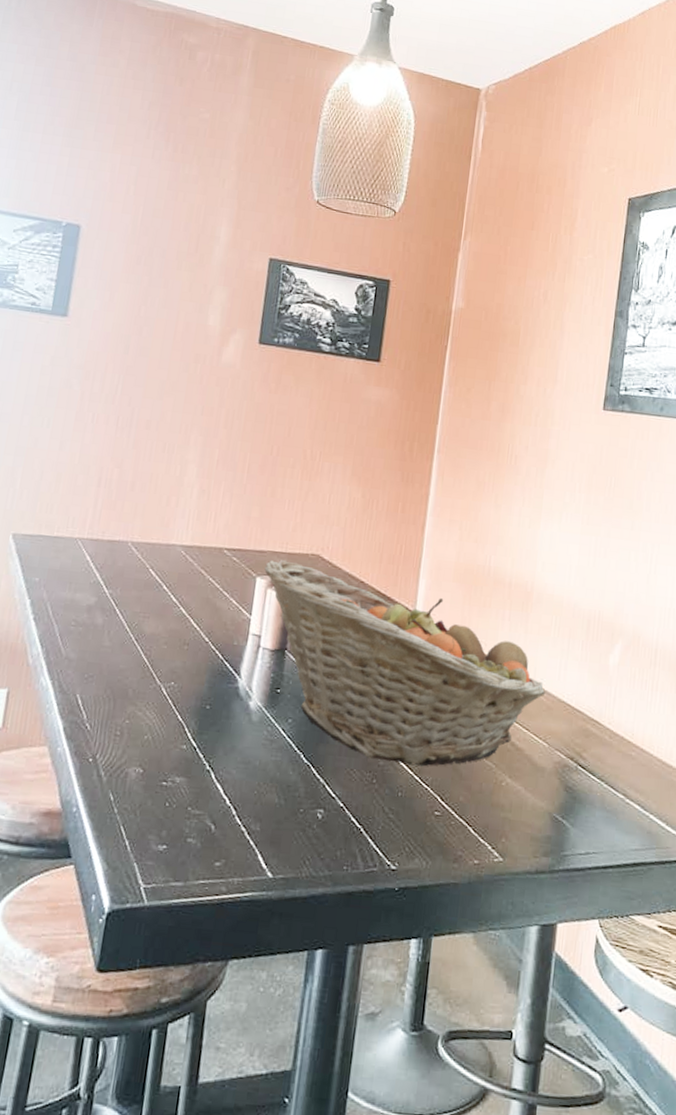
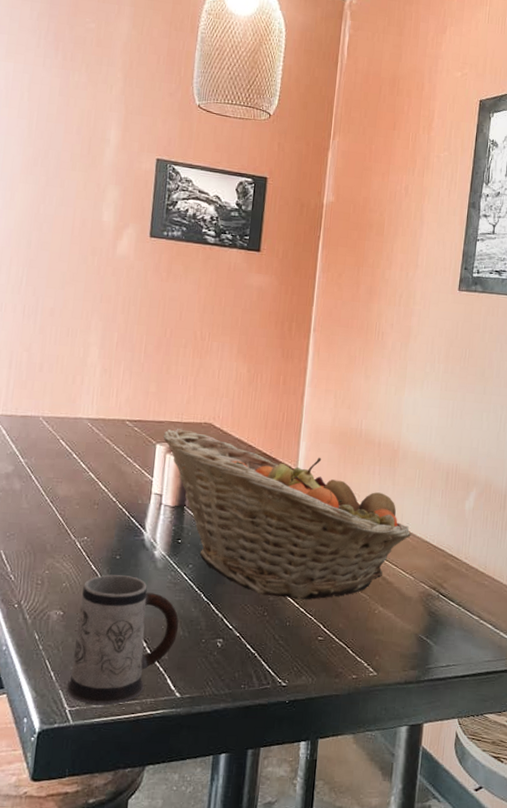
mug: none [141,727,274,884] -> present [66,574,179,706]

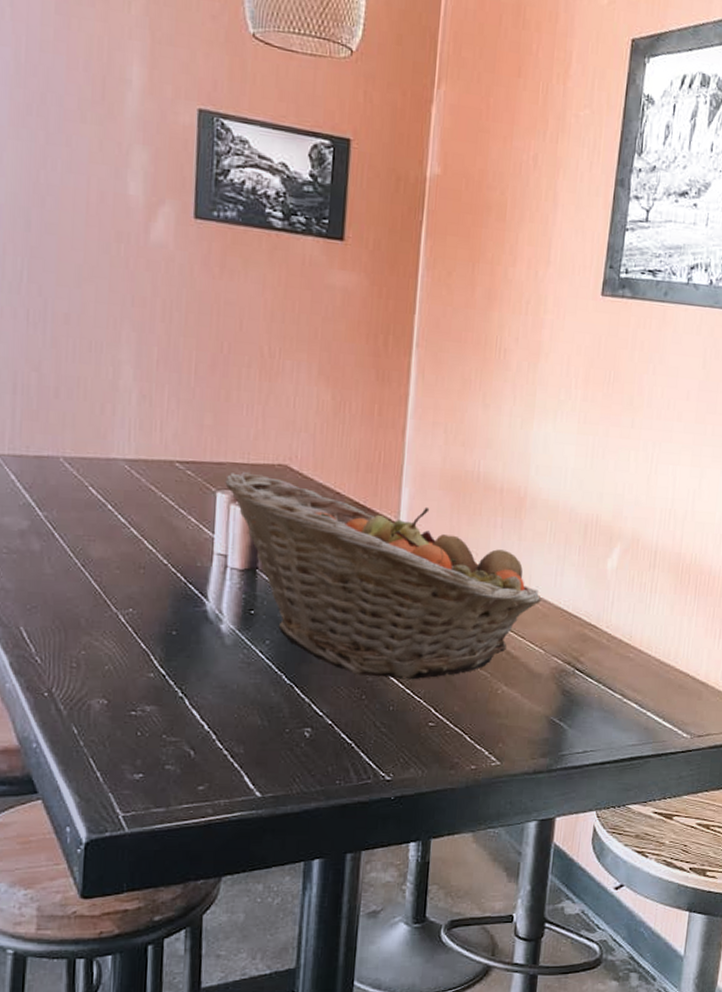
mug: present [66,574,179,706] -> none [117,654,255,809]

